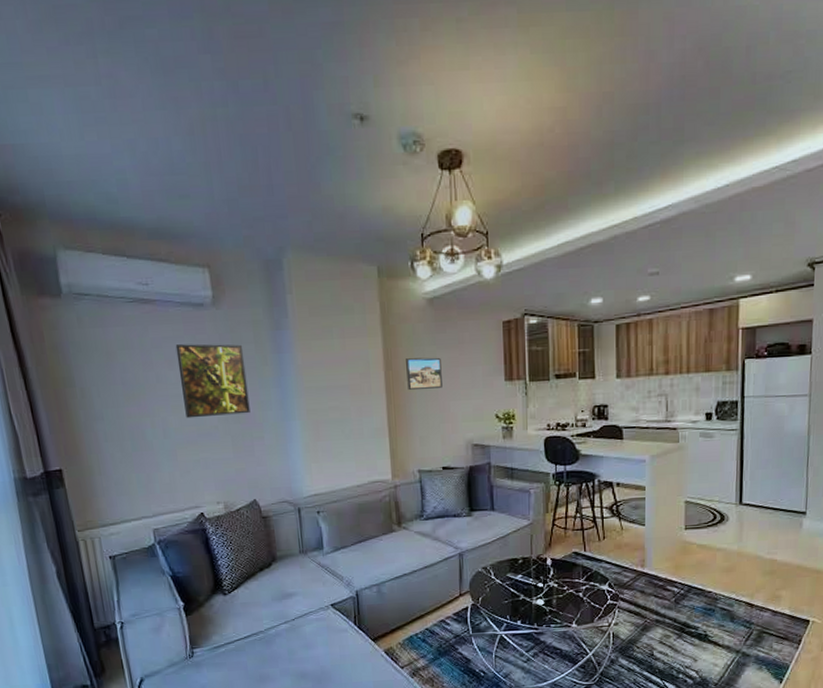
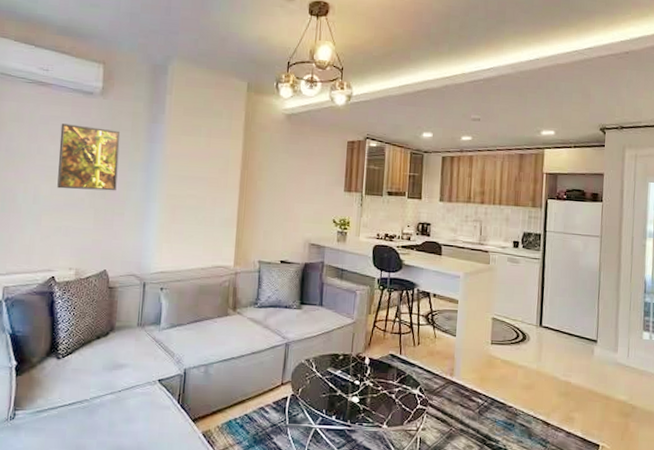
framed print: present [406,357,442,390] -> none [259,162,291,190]

